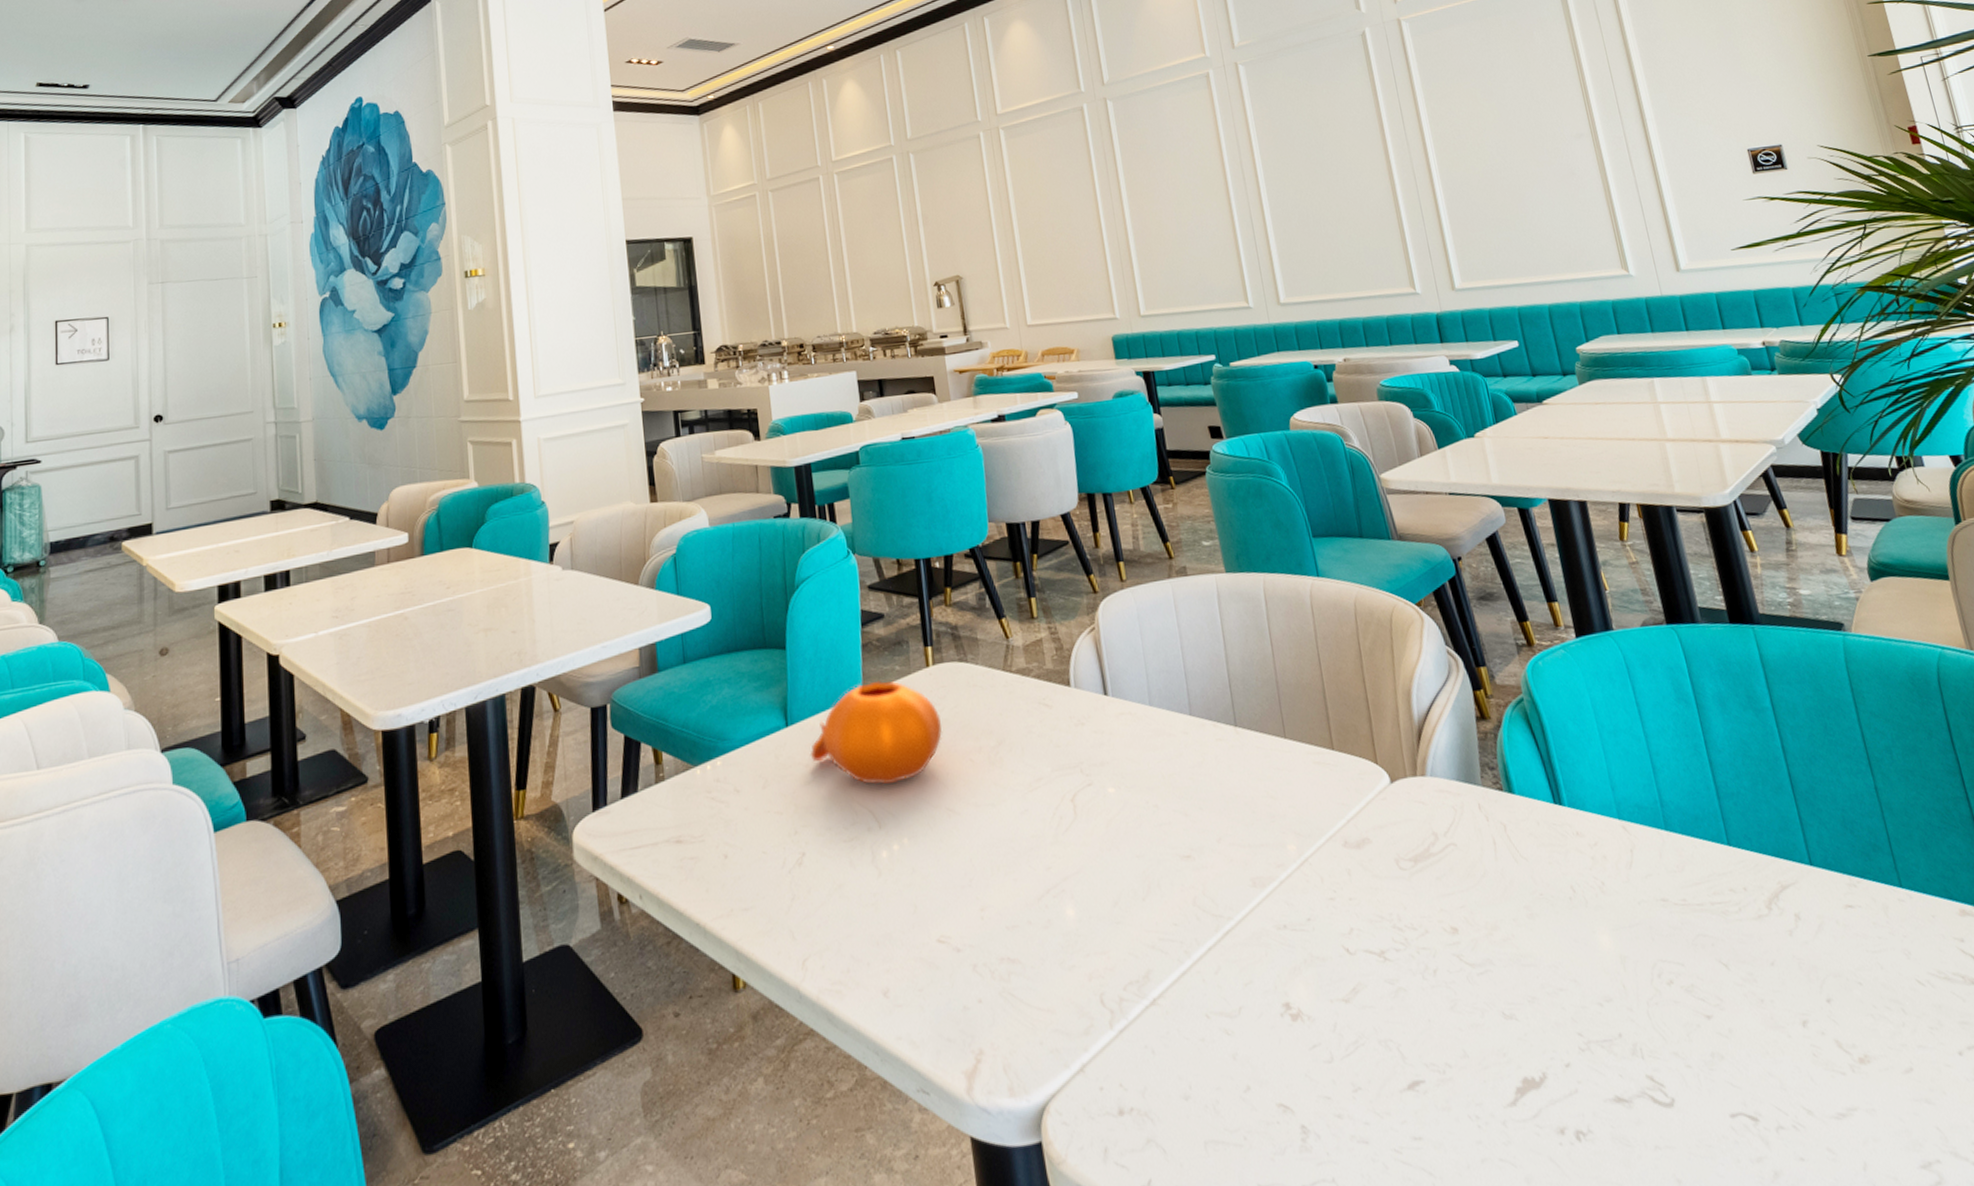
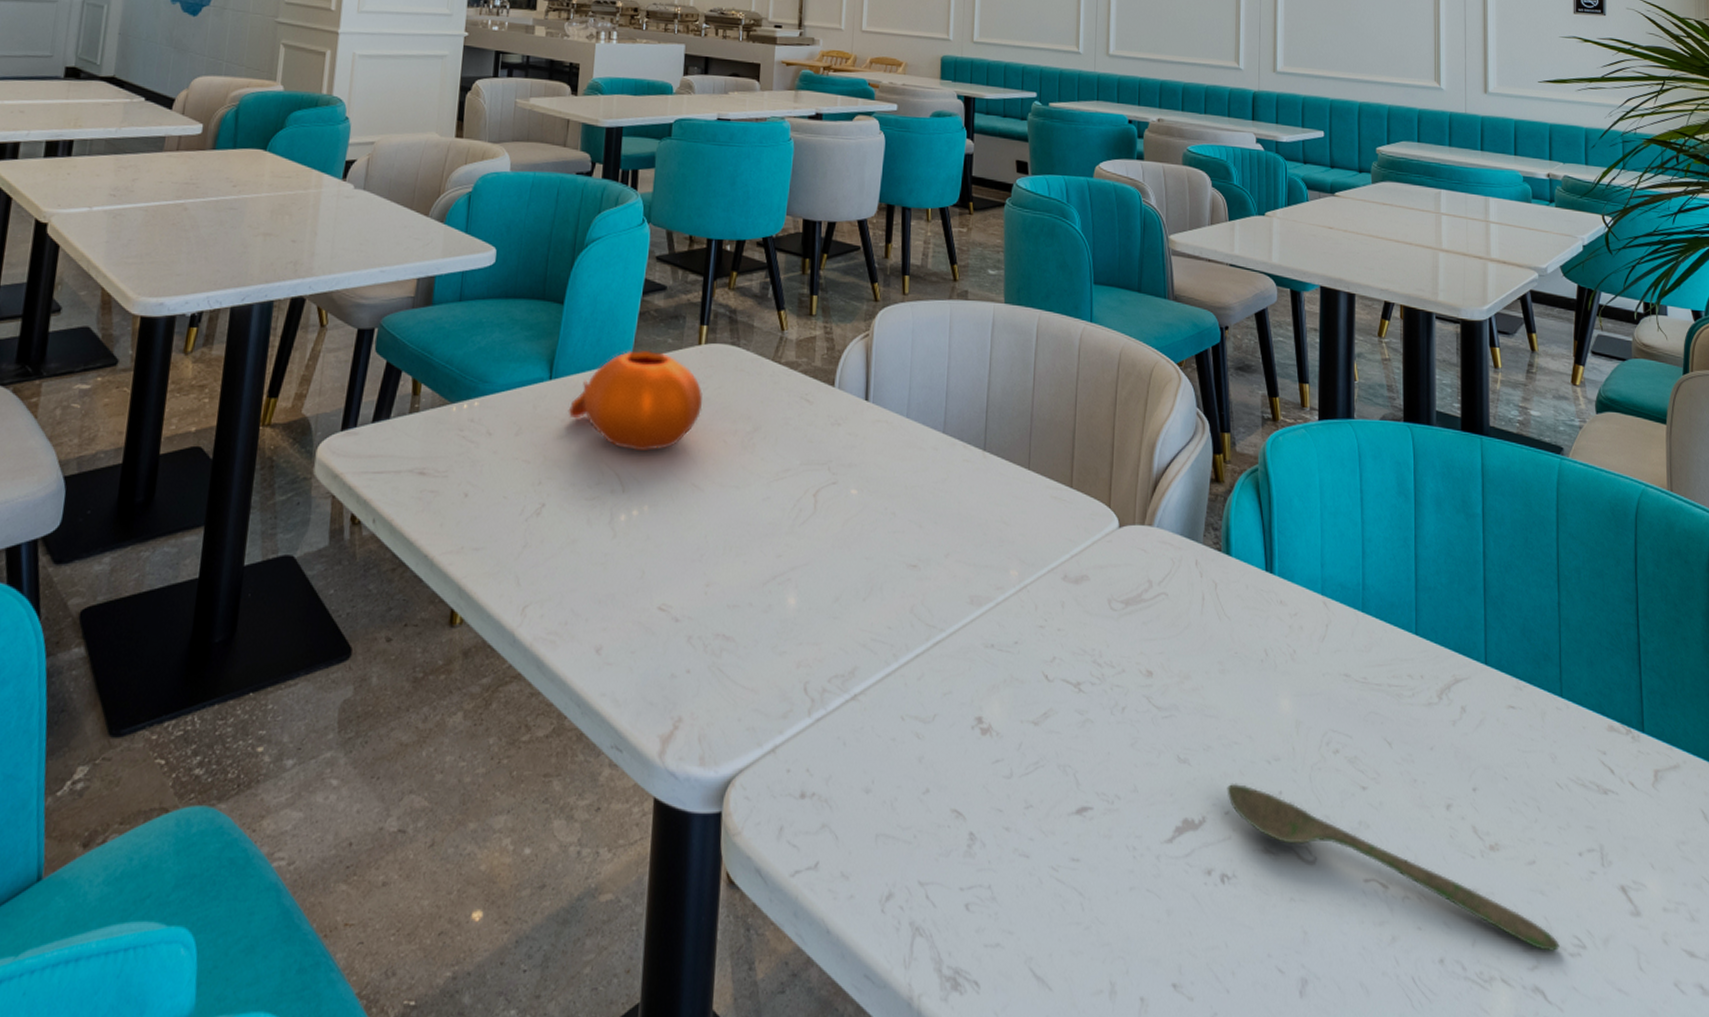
spoon: none [1561,1031,1961,1165] -> present [1227,783,1560,953]

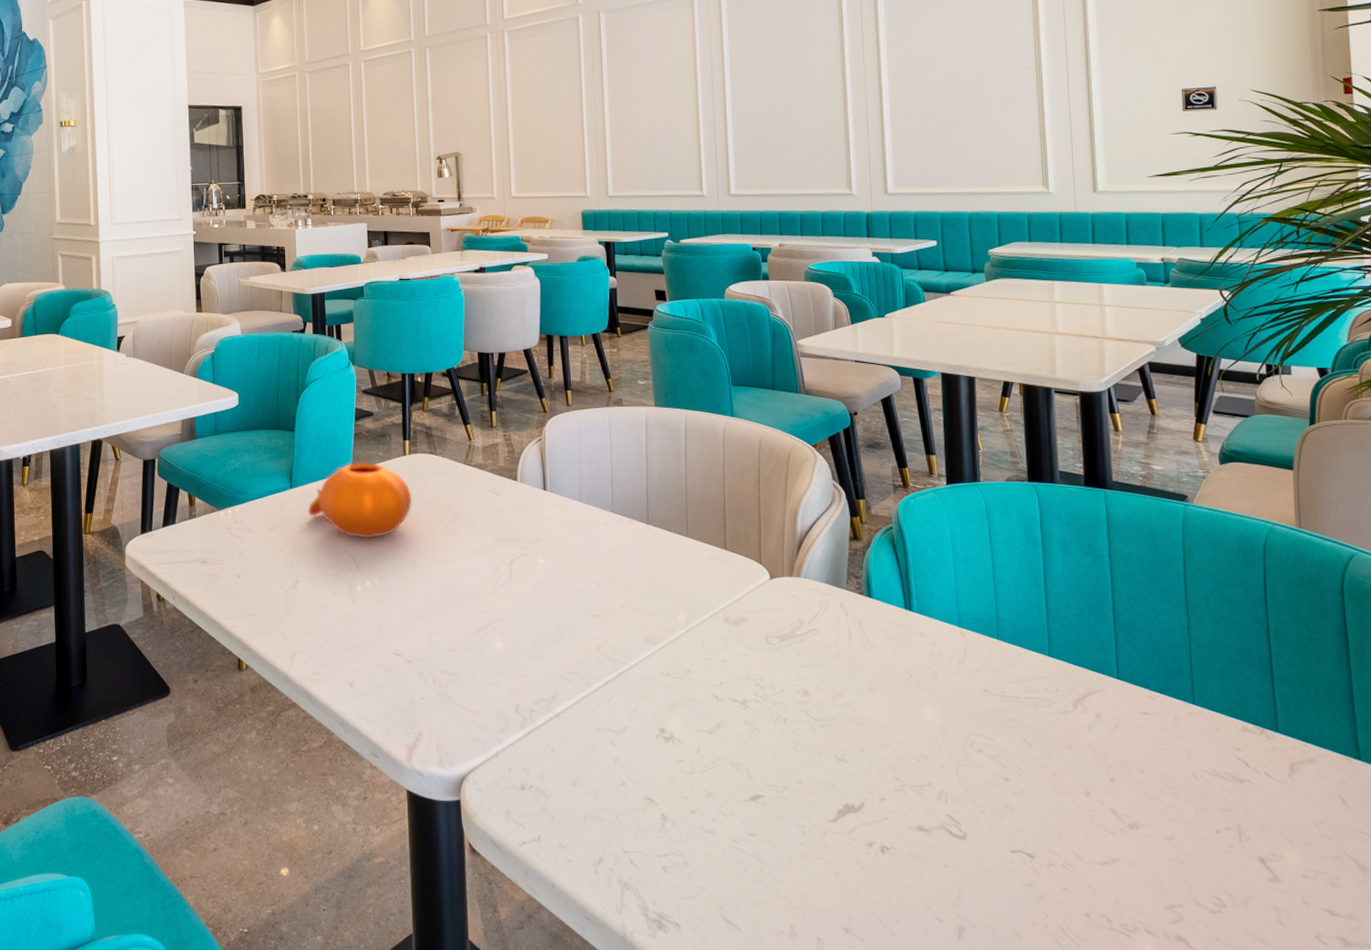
spoon: present [1227,783,1560,953] -> none [881,776,1201,910]

